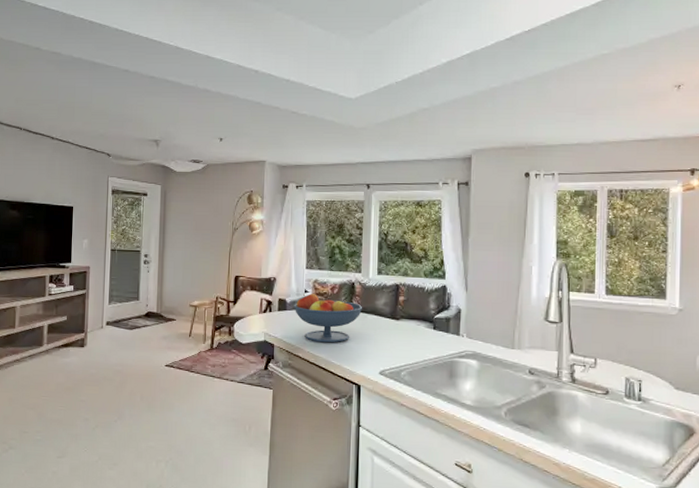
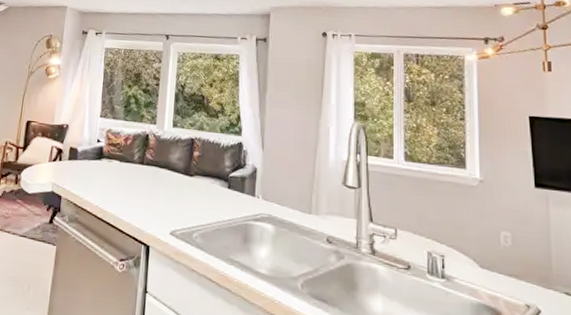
fruit bowl: present [294,293,363,343] -> none [85,143,156,198]

